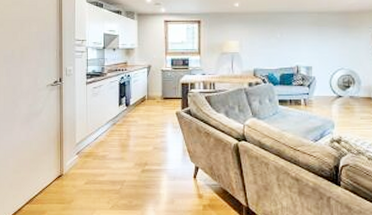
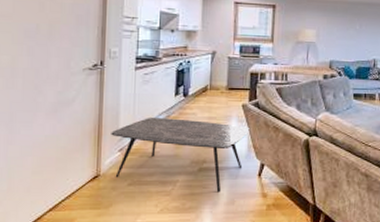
coffee table: none [70,124,184,193] -> present [111,117,250,193]

